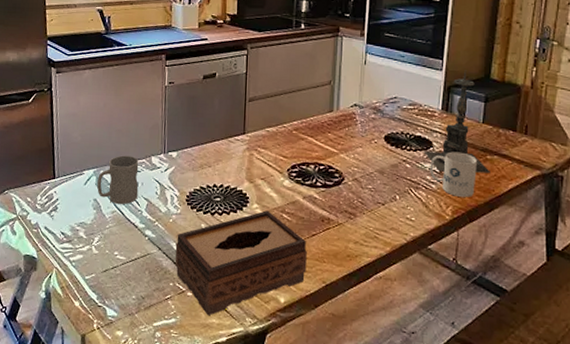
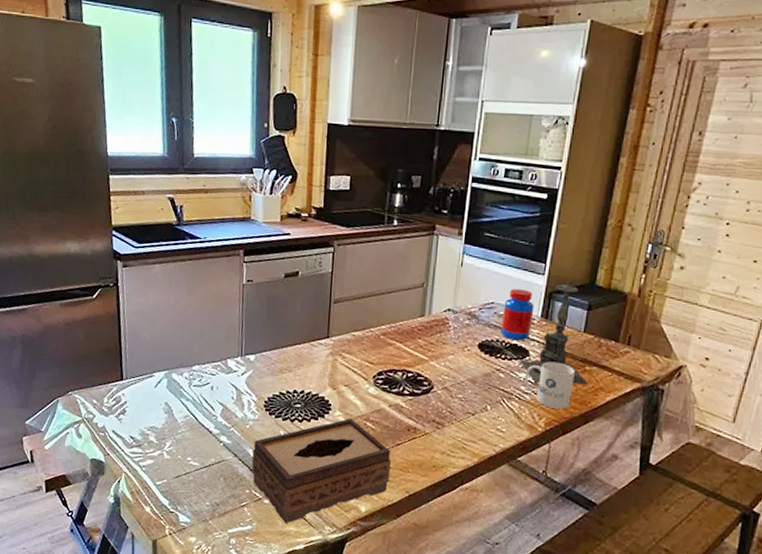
mug: present [97,155,139,205] -> none [168,357,214,409]
jar: none [404,84,435,133] -> present [500,289,535,341]

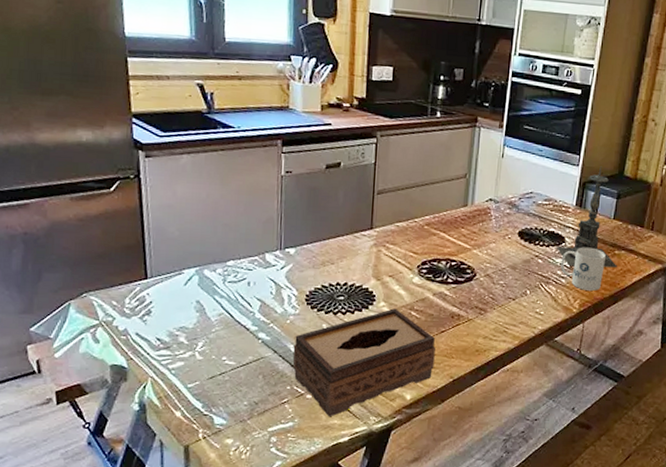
jar: present [500,289,535,341] -> none [539,179,570,229]

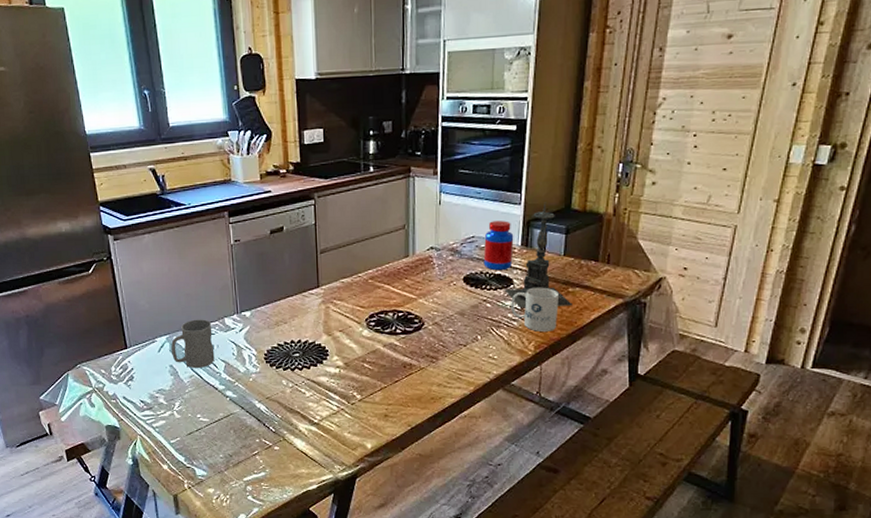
mug: none [200,252,251,307] -> present [171,319,215,369]
tissue box: present [292,308,435,417] -> none [258,362,391,467]
jar: none [539,179,570,229] -> present [483,221,514,271]

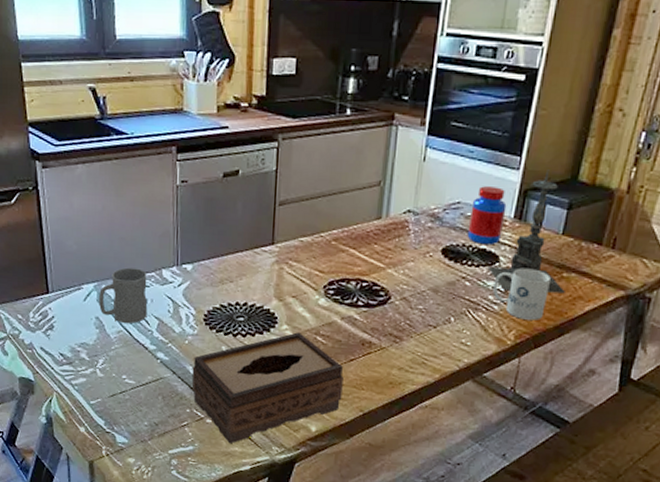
tissue box: none [258,362,391,467] -> present [192,332,344,444]

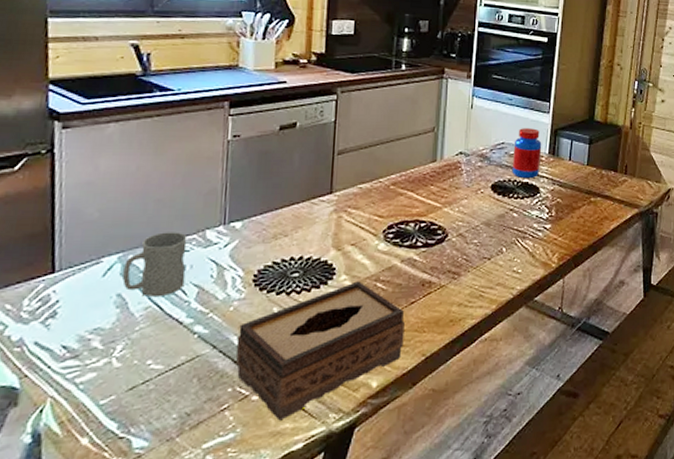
candle holder: present [489,169,565,294] -> none [532,112,594,217]
mug: present [493,268,551,320] -> none [537,196,582,242]

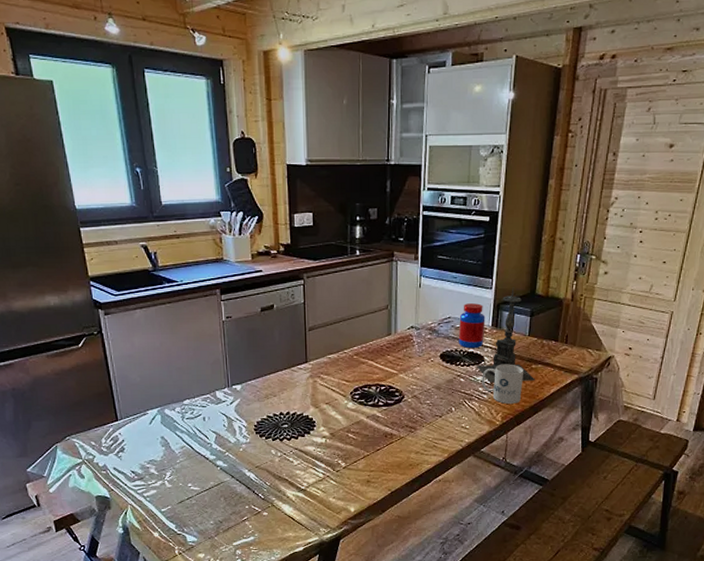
mug: present [122,232,187,298] -> none [163,392,206,440]
tissue box: present [236,281,405,421] -> none [248,432,373,531]
candle holder: none [532,112,594,217] -> present [477,287,535,382]
mug: none [537,196,582,242] -> present [482,364,523,404]

